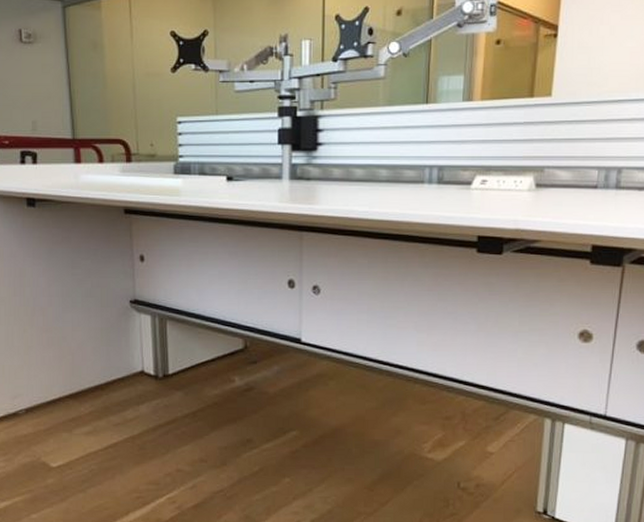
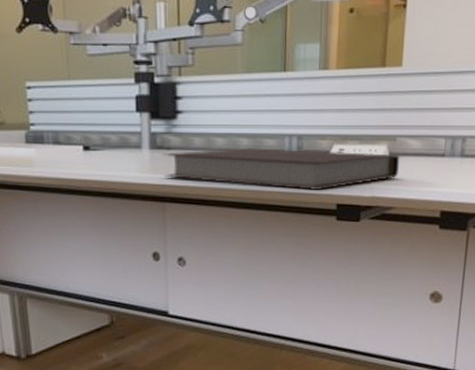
notebook: none [302,179,548,221] -> present [163,148,400,190]

